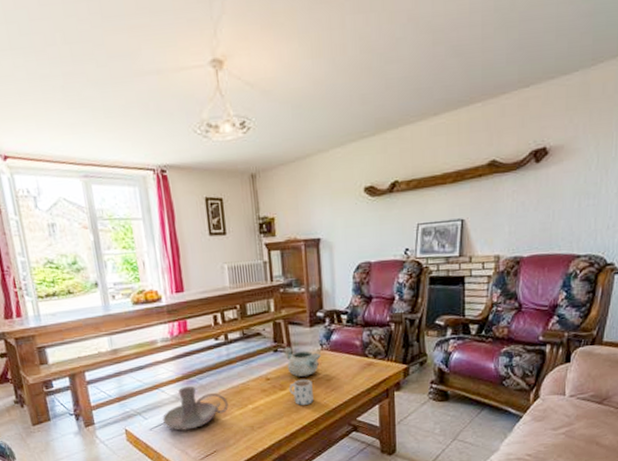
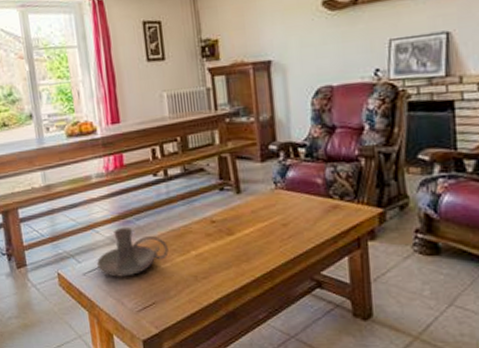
decorative bowl: present [284,347,322,377] -> none [231,185,276,220]
mug: present [289,379,314,405] -> none [238,222,267,254]

